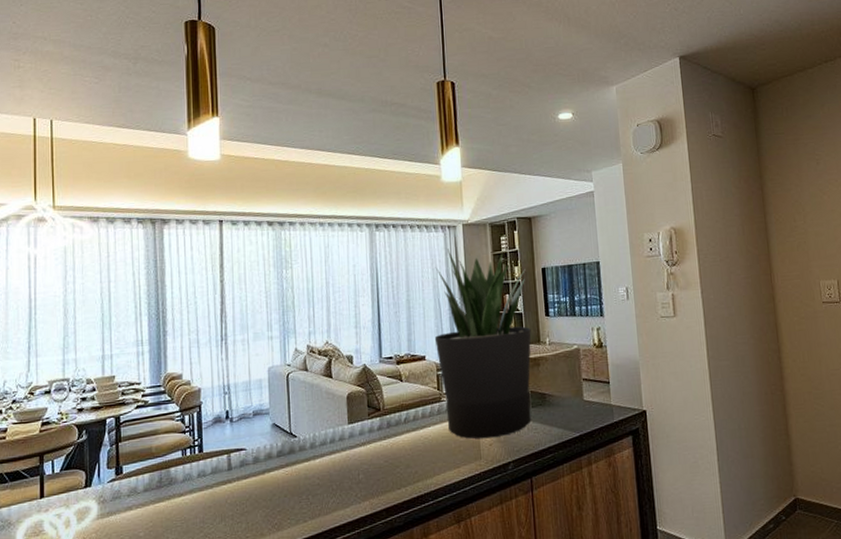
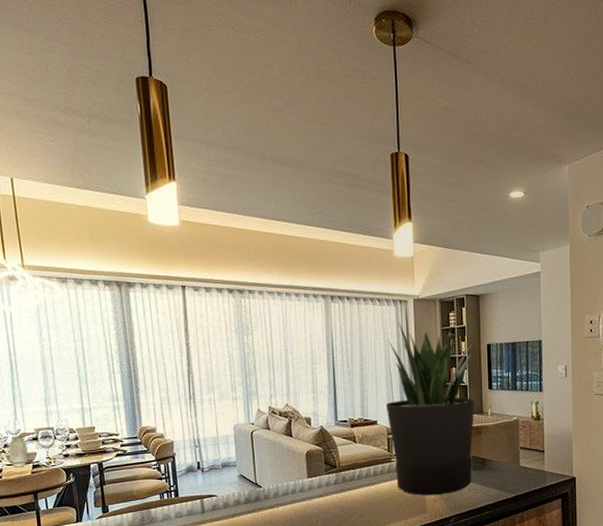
vase: none [17,390,38,425] -> present [8,436,28,467]

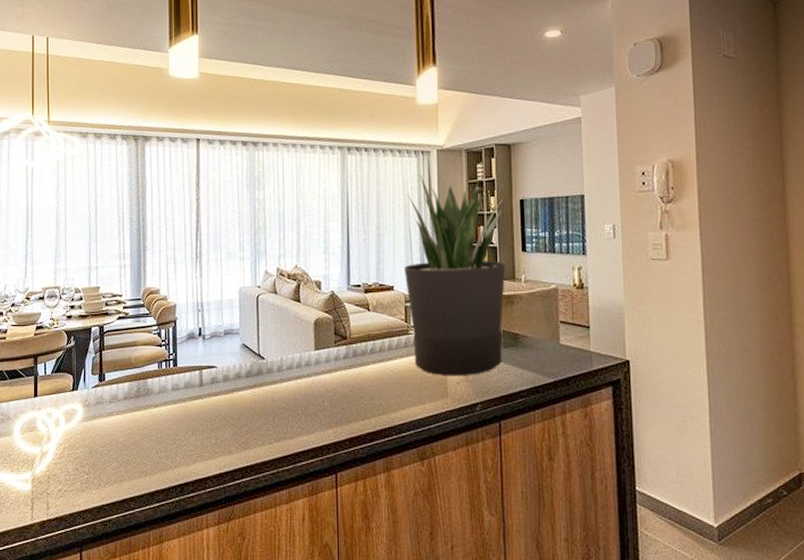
vase: present [8,436,28,467] -> none [15,295,33,327]

